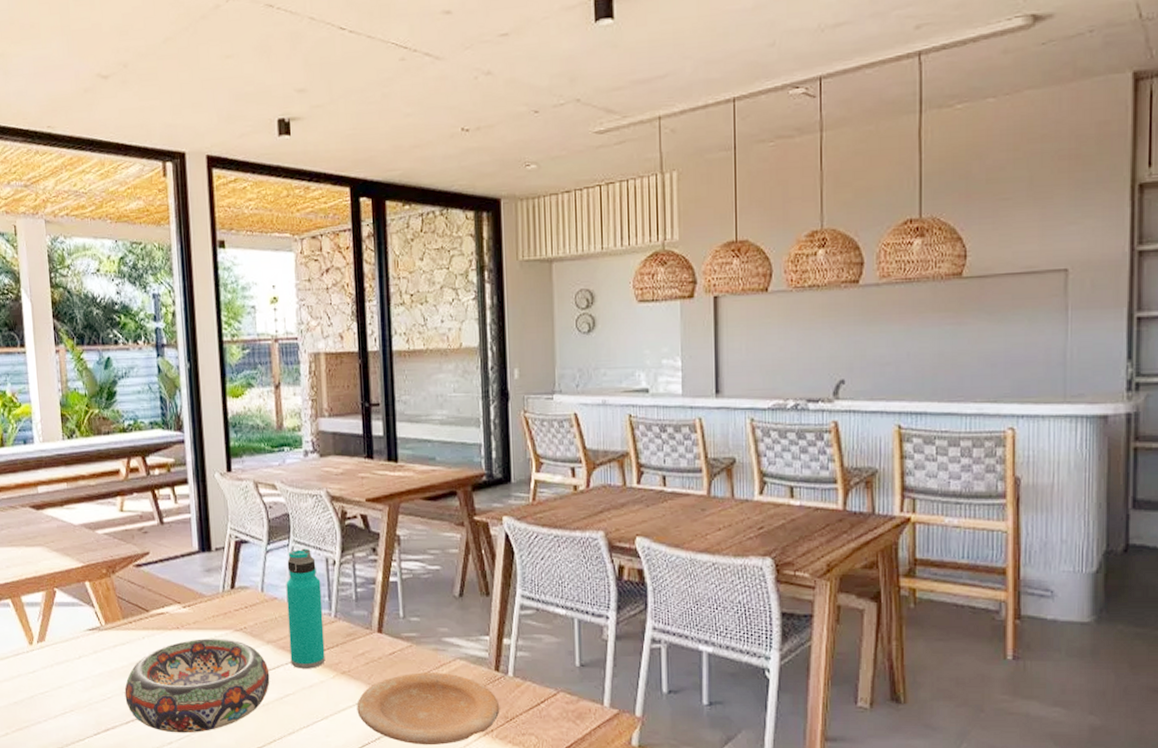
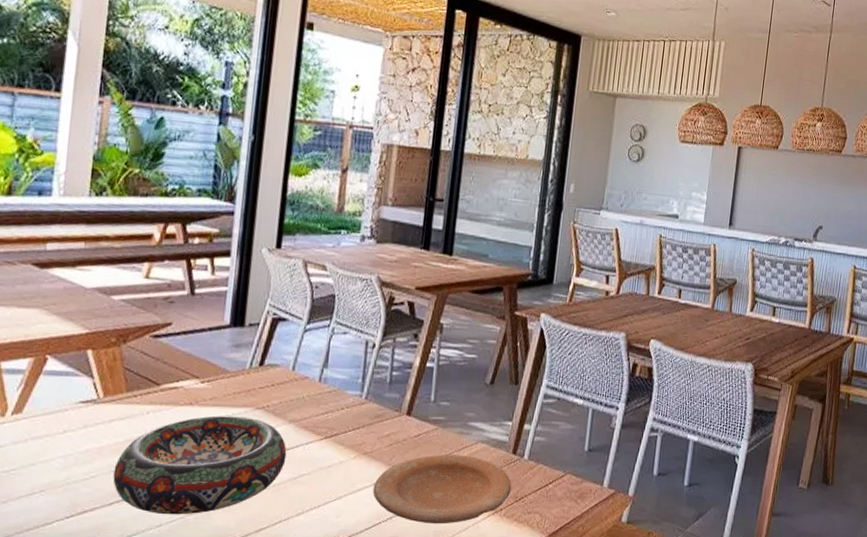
water bottle: present [286,548,325,669] -> none [311,330,357,449]

